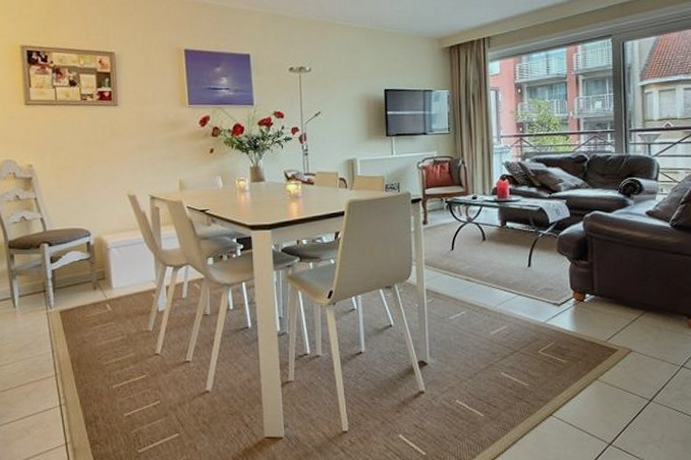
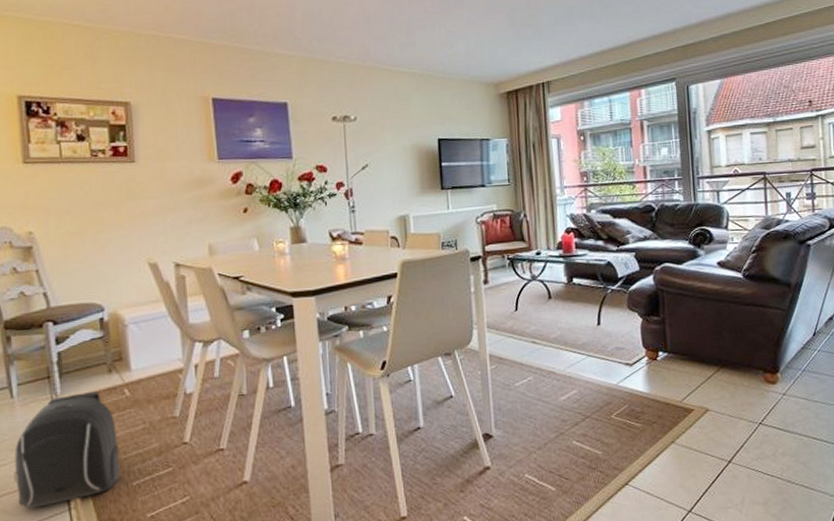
backpack: none [15,306,103,402] -> present [14,392,121,508]

